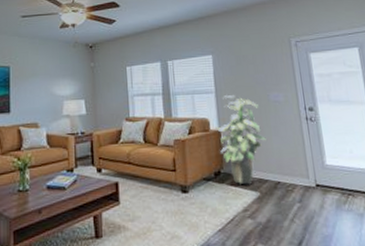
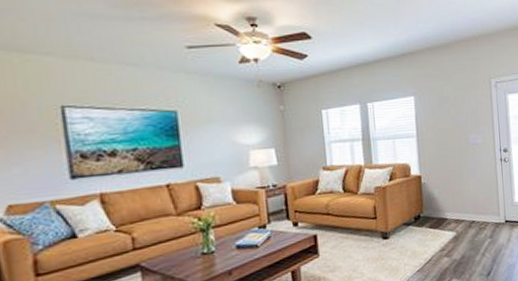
indoor plant: present [215,95,266,185] -> none [416,138,464,227]

